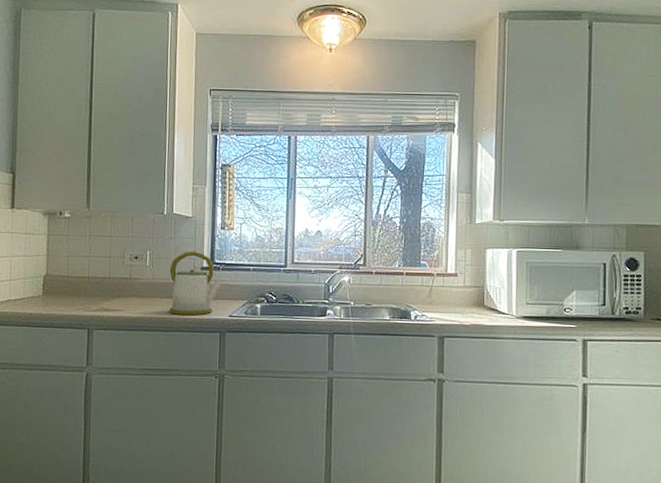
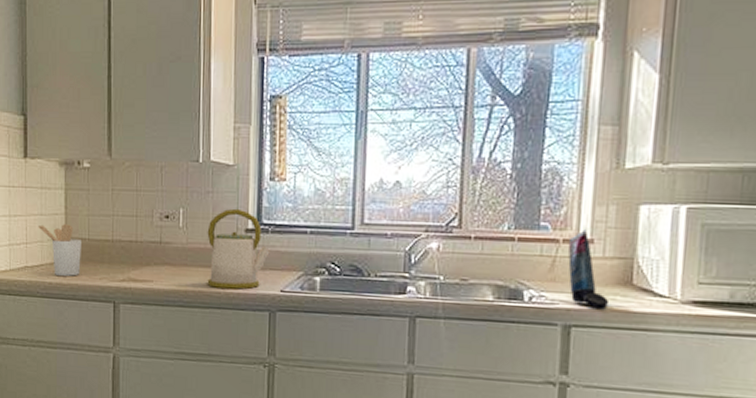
utensil holder: none [21,264,61,308] -> present [37,224,81,276]
cosmetic container: none [441,266,470,324] -> present [568,230,610,310]

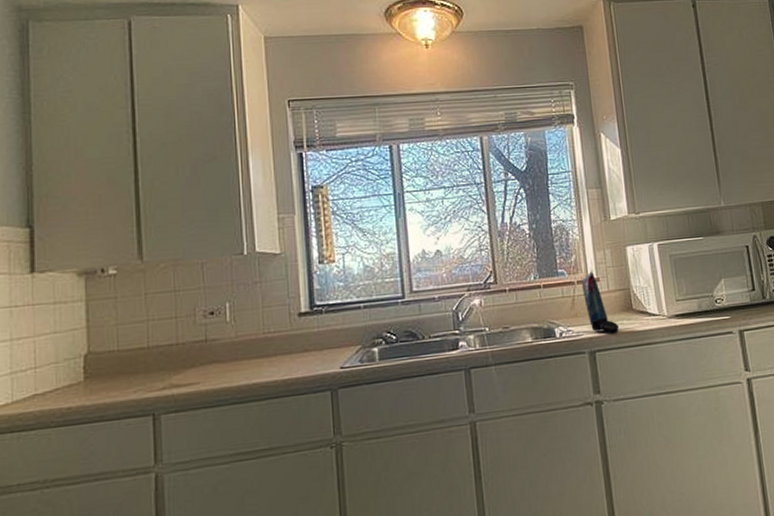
utensil holder: present [37,224,81,276] -> none [50,338,109,398]
kettle: present [207,208,270,290] -> none [257,294,326,378]

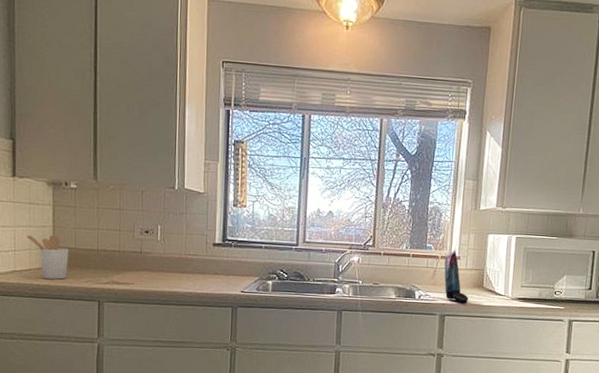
utensil holder: none [50,338,109,398] -> present [26,235,68,280]

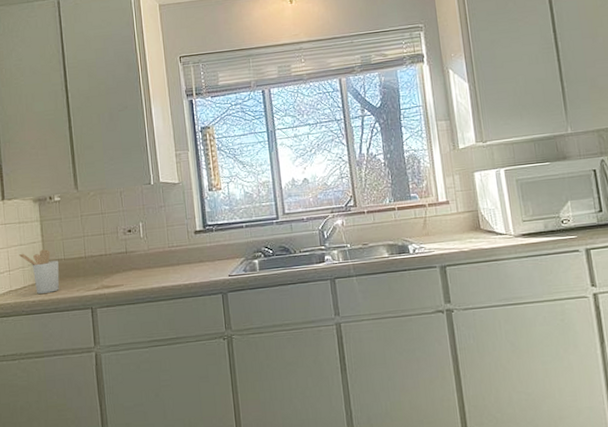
cosmetic container: present [444,250,469,304] -> none [433,195,468,251]

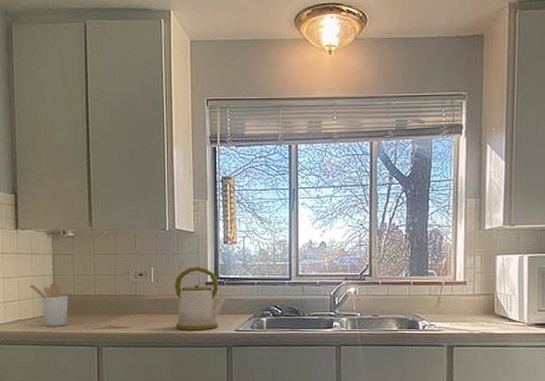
kettle: none [164,216,216,282] -> present [174,266,226,331]

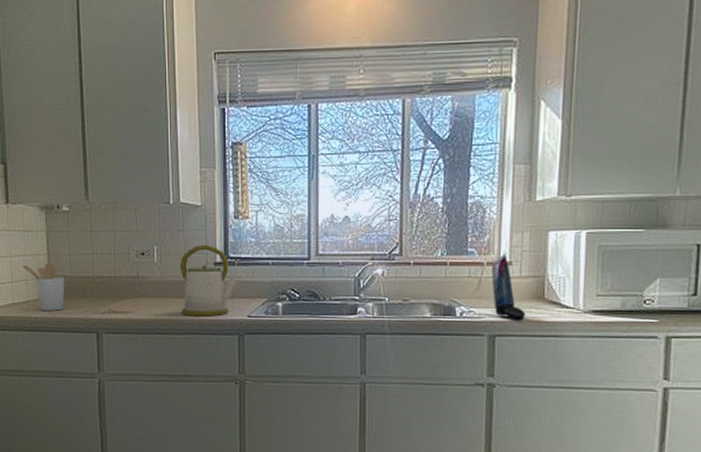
cosmetic container: none [449,274,479,333] -> present [492,254,526,321]

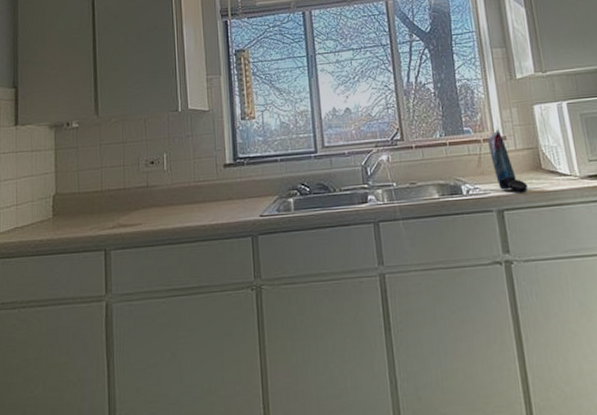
utensil holder: present [22,263,65,311] -> none [28,181,72,232]
kettle: present [180,244,237,316] -> none [189,147,247,222]

